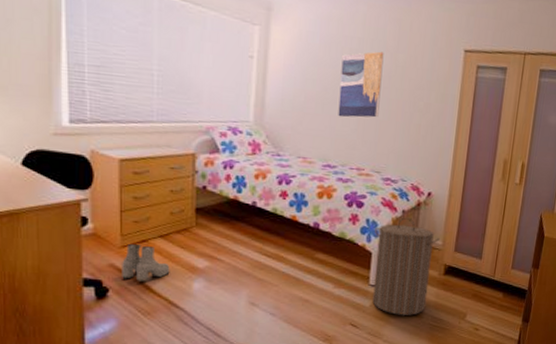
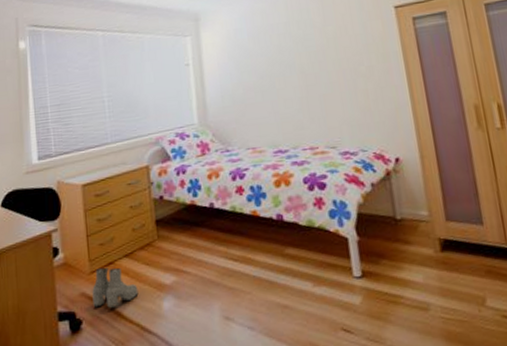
wall art: present [338,51,384,118] -> none [272,29,321,101]
laundry hamper: present [372,217,440,315] -> none [345,190,430,311]

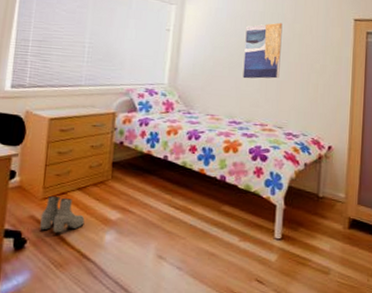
wall art: none [272,29,321,101] -> present [243,22,283,79]

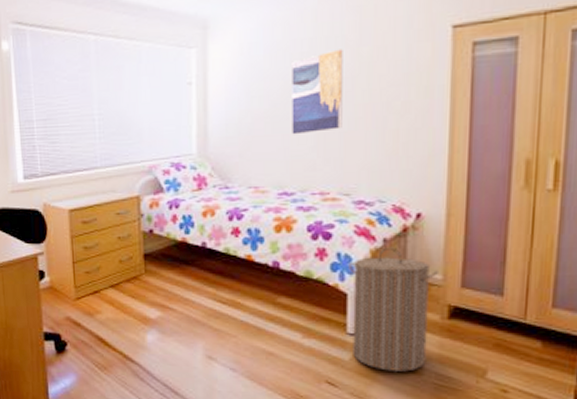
boots: present [40,195,85,233] -> none [77,295,123,334]
laundry hamper: none [278,170,342,272] -> present [349,247,438,372]

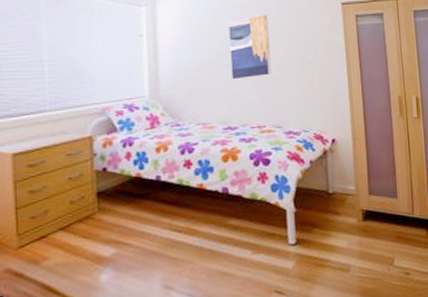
laundry hamper: present [349,247,438,372] -> none [286,167,352,273]

